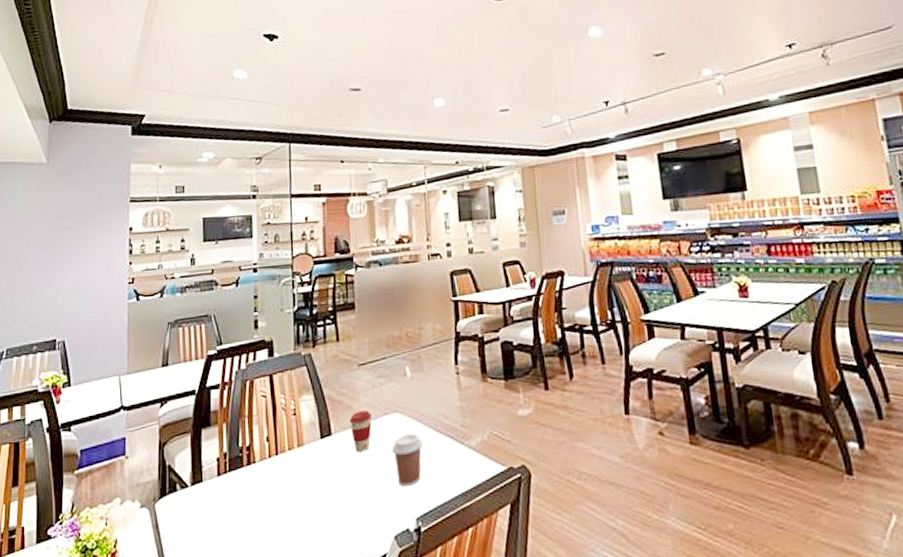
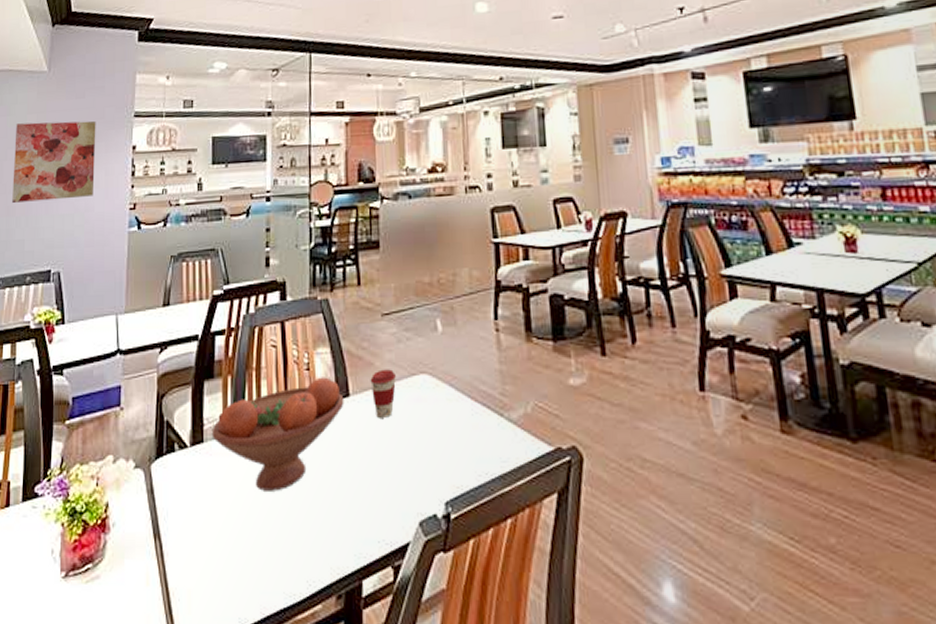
wall art: none [16,206,95,281] -> present [12,120,96,203]
fruit bowl: none [210,420,327,520] -> present [211,377,344,491]
coffee cup: present [392,434,423,486] -> none [419,400,454,462]

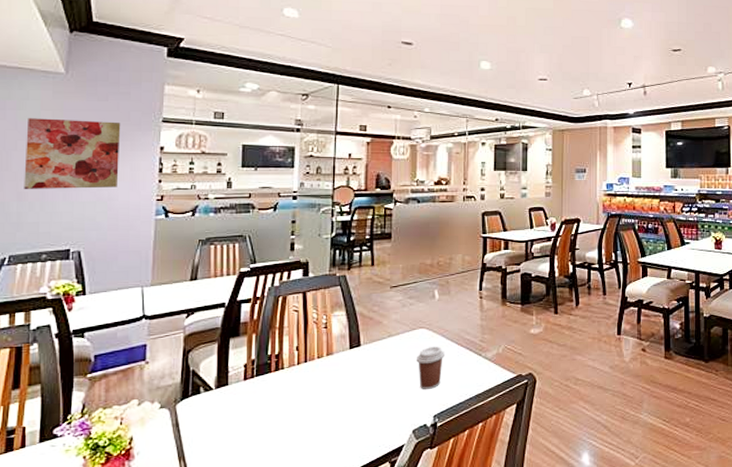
fruit bowl: present [211,377,344,491] -> none [236,333,356,418]
coffee cup: present [370,369,396,418] -> none [378,326,400,361]
coffee cup: none [419,400,454,462] -> present [416,346,444,389]

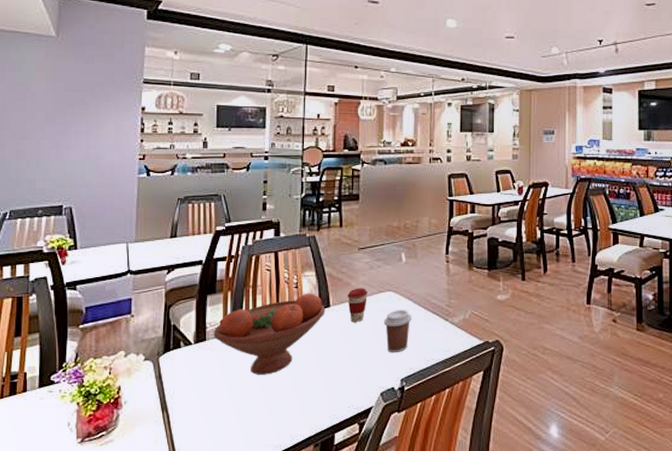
wall art: present [24,118,121,189] -> none [22,80,106,148]
fruit bowl: none [236,333,356,418] -> present [213,293,325,375]
coffee cup: none [378,326,400,361] -> present [347,288,367,322]

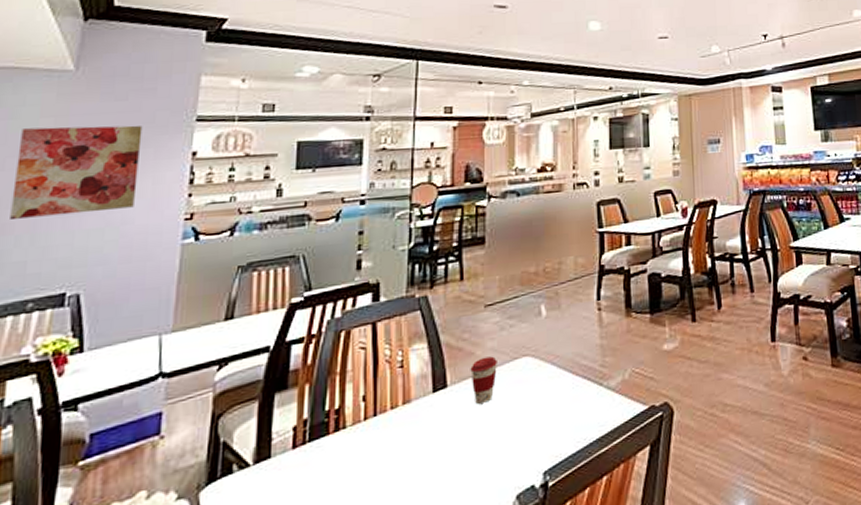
wall art: none [22,80,106,148] -> present [10,125,143,219]
fruit bowl: present [213,293,325,375] -> none [282,371,441,497]
coffee cup: present [384,310,411,352] -> none [520,378,556,438]

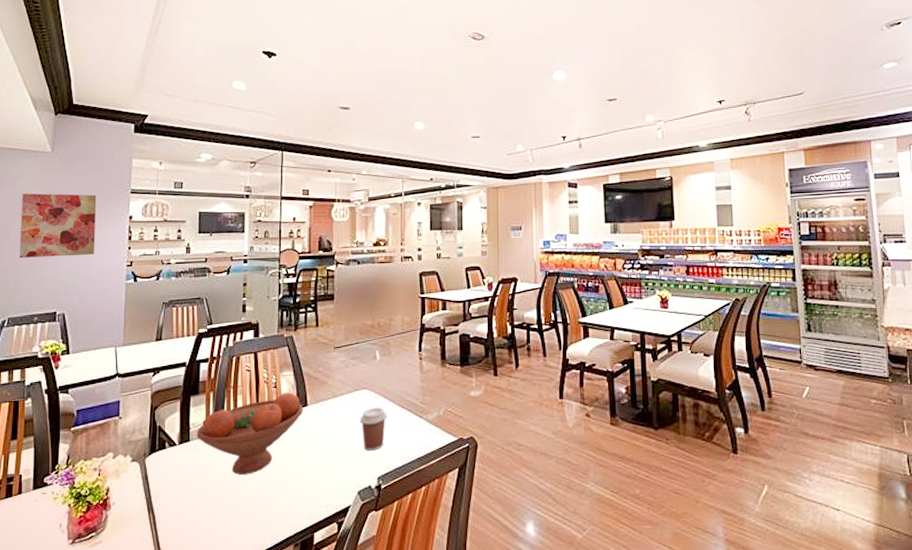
fruit bowl: none [282,371,441,497] -> present [196,392,303,475]
coffee cup: present [470,356,497,404] -> none [324,386,344,421]
coffee cup: none [520,378,556,438] -> present [360,408,387,451]

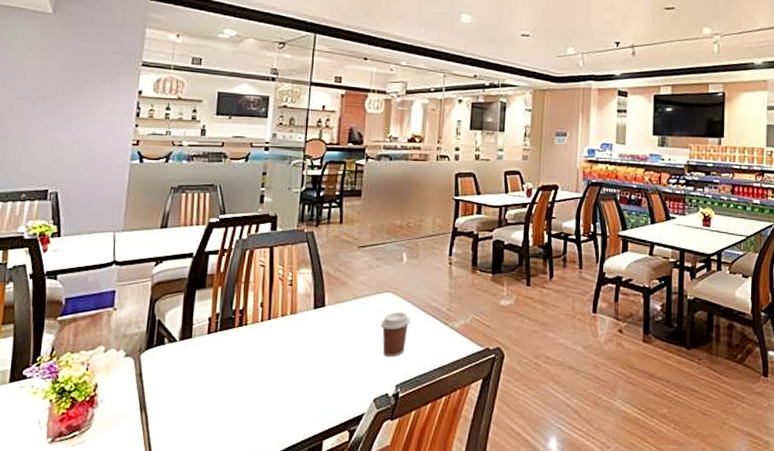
wall art: present [20,193,97,258] -> none [9,57,102,130]
fruit bowl: present [196,392,303,475] -> none [200,291,320,376]

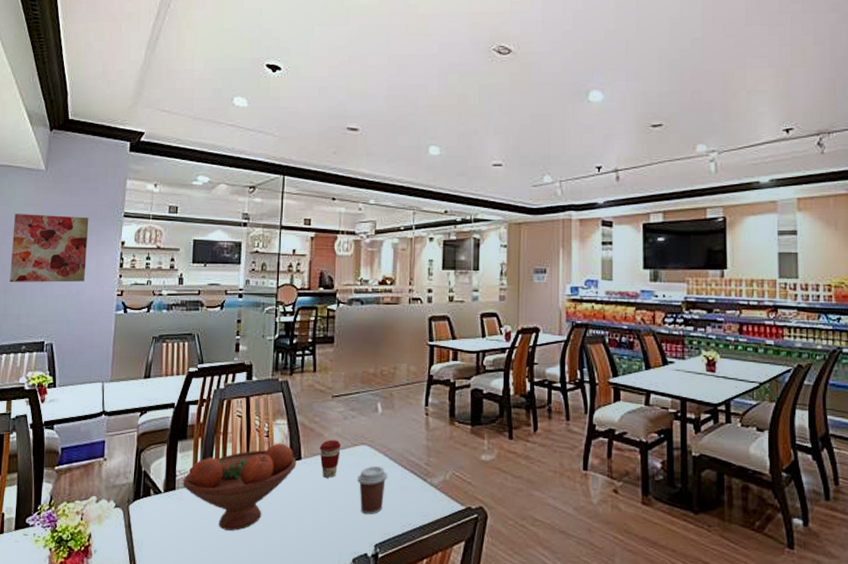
wall art: none [9,57,102,130] -> present [10,214,89,283]
fruit bowl: none [200,291,320,376] -> present [183,443,297,531]
coffee cup: none [344,288,365,324] -> present [319,440,341,478]

